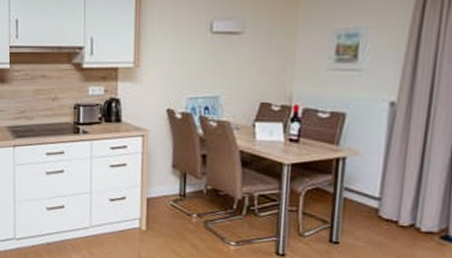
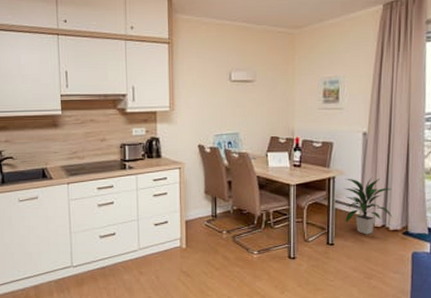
indoor plant: none [356,161,428,235] -> present [343,177,393,235]

